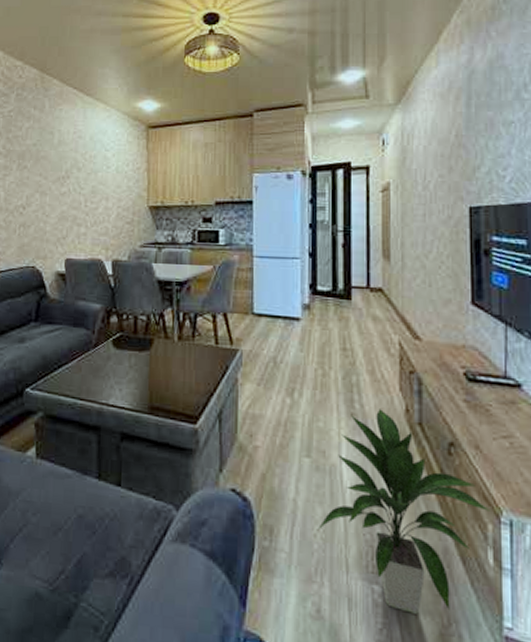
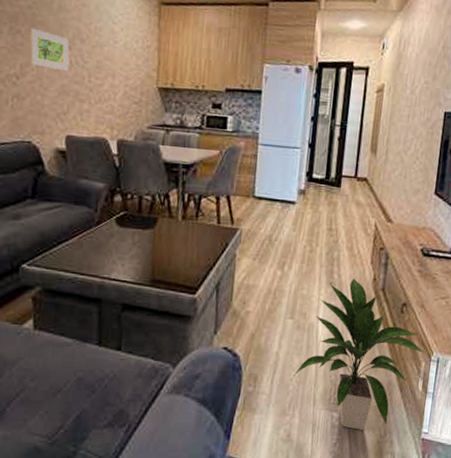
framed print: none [34,162,68,198] -> present [29,27,70,71]

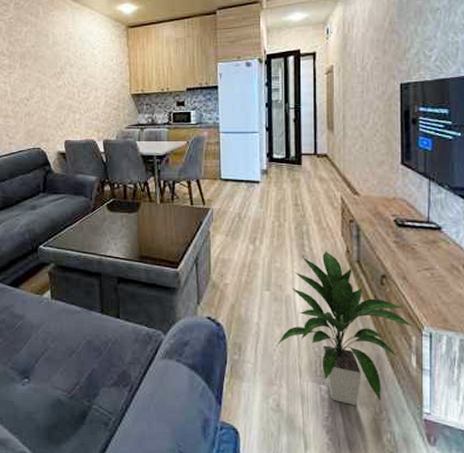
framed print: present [29,27,70,71] -> none [35,61,63,90]

